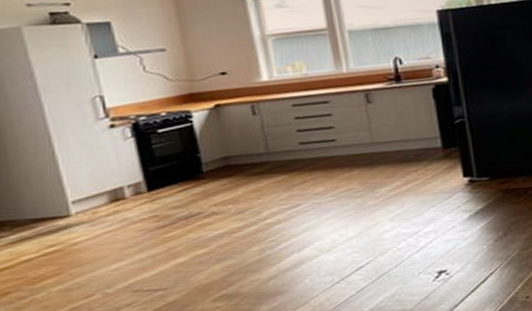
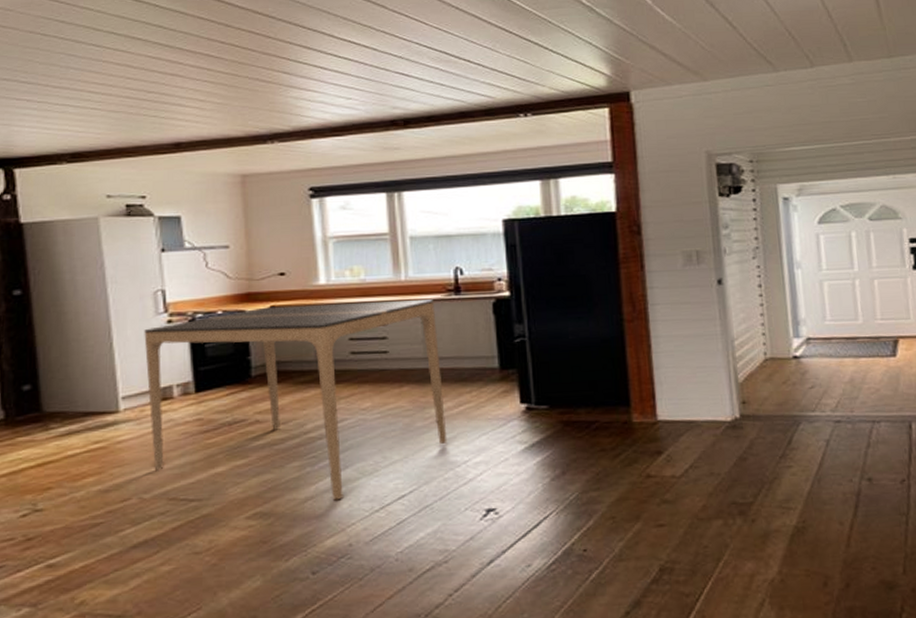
dining table: none [86,89,399,277] -> present [144,299,448,501]

